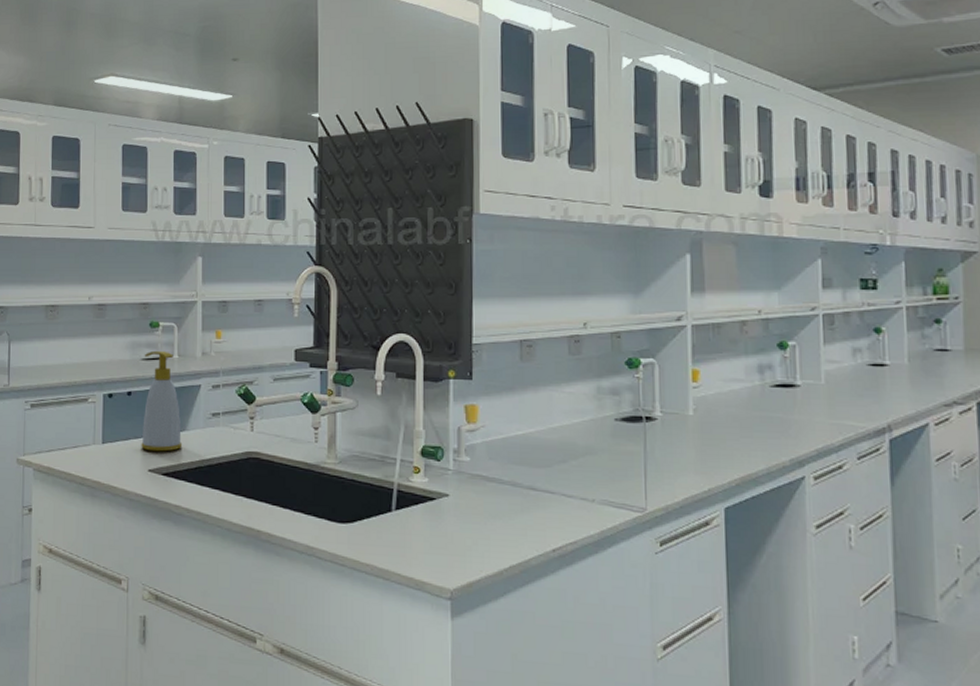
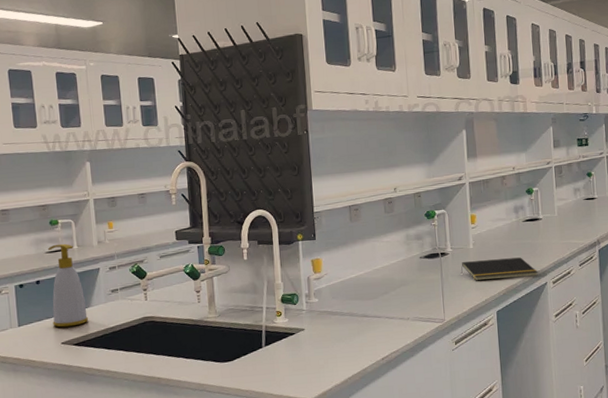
notepad: none [673,433,791,466] -> present [460,257,538,281]

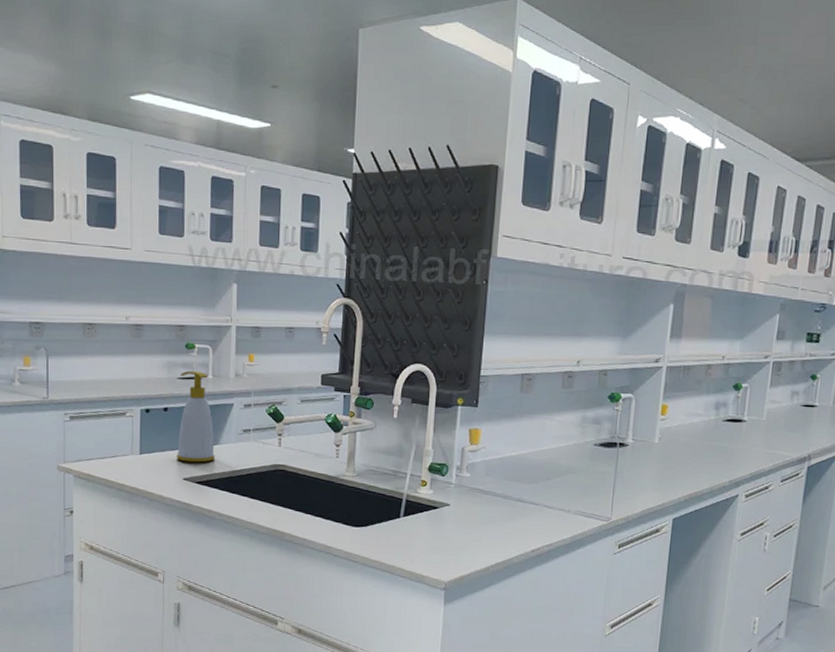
notepad: present [460,257,538,281] -> none [638,457,730,486]

